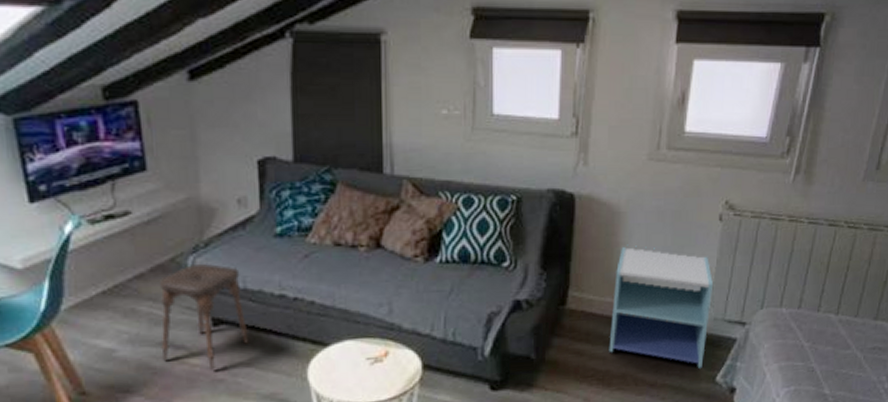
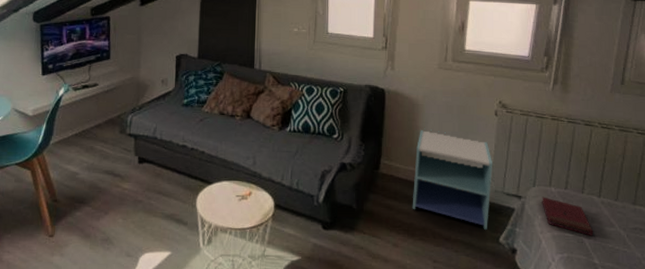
stool: present [160,263,249,370] -> none [105,120,161,193]
book: none [769,320,827,363] -> present [542,196,594,236]

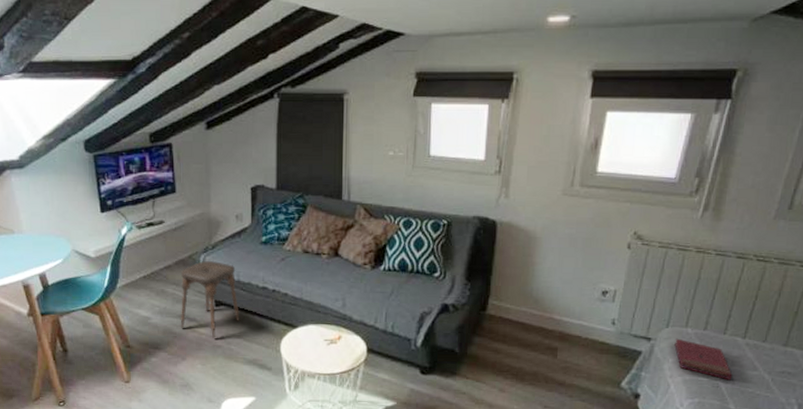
stool: none [105,120,161,193] -> present [180,260,240,338]
nightstand: present [412,128,492,230] -> none [522,264,620,374]

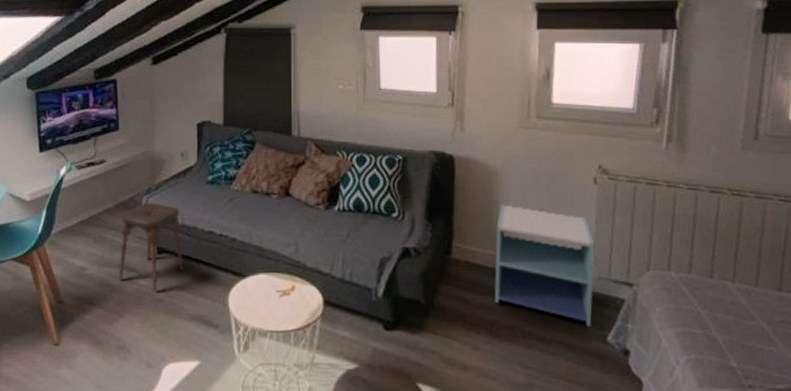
nightstand: none [522,264,620,374] -> present [494,202,594,326]
book: present [674,338,733,381] -> none [659,283,729,332]

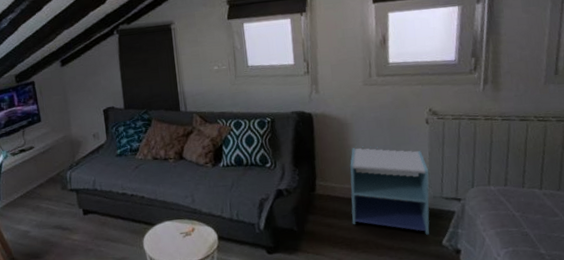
stool: present [118,202,184,291] -> none [52,175,106,243]

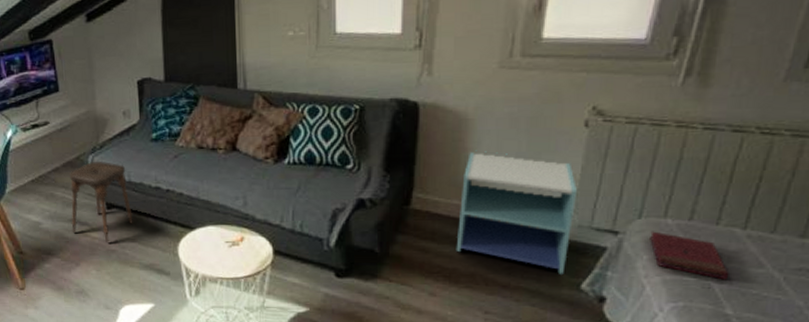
stool: none [52,175,106,243] -> present [70,161,133,242]
book: none [481,196,538,228] -> present [650,231,729,280]

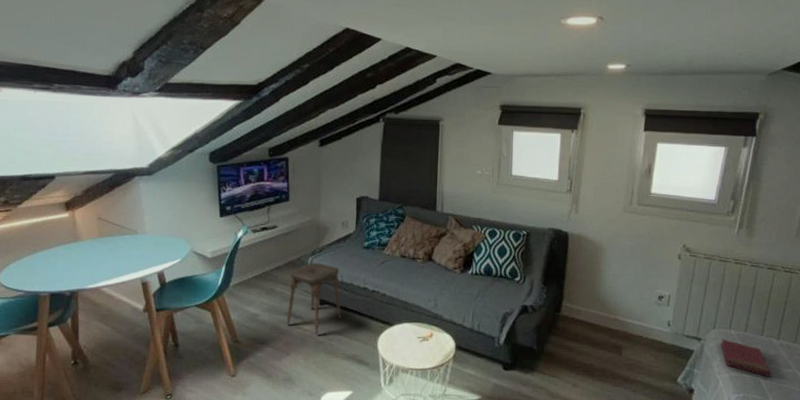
nightstand: present [456,150,577,274] -> none [592,272,674,370]

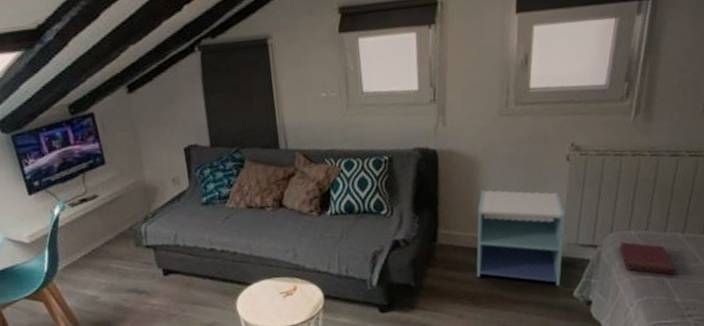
stool: present [286,262,342,335] -> none [123,229,191,308]
nightstand: none [592,272,674,370] -> present [476,188,565,286]

